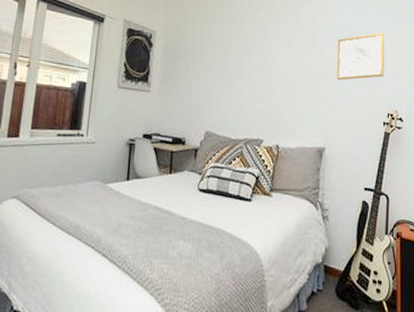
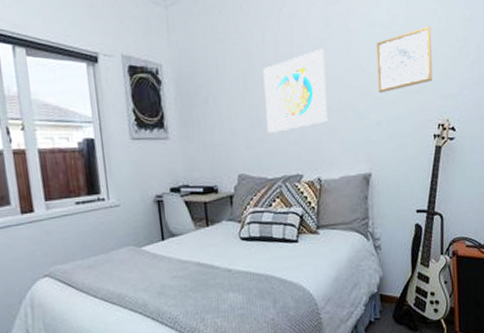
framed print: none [237,37,293,100] -> present [263,48,328,133]

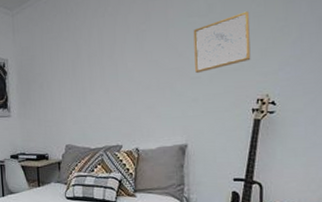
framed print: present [263,48,328,133] -> none [89,38,146,111]

